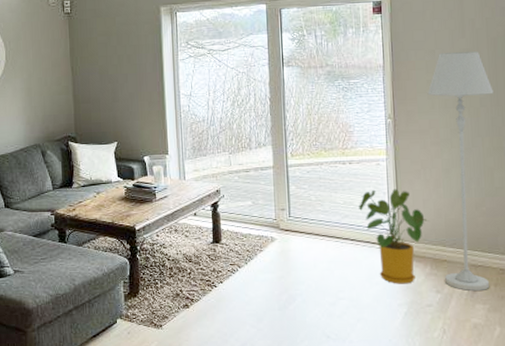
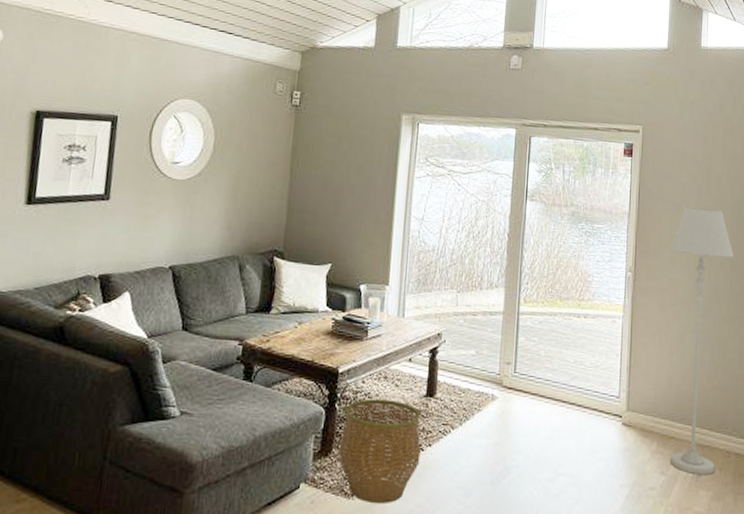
basket: none [144,248,214,331] -> present [338,398,422,503]
house plant: present [359,189,429,284] -> none [589,349,660,462]

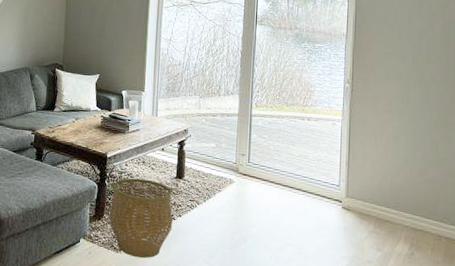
floor lamp: present [669,207,734,475] -> none [384,30,444,254]

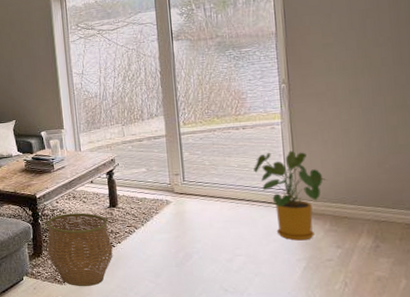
house plant: none [313,146,376,239] -> present [254,150,328,241]

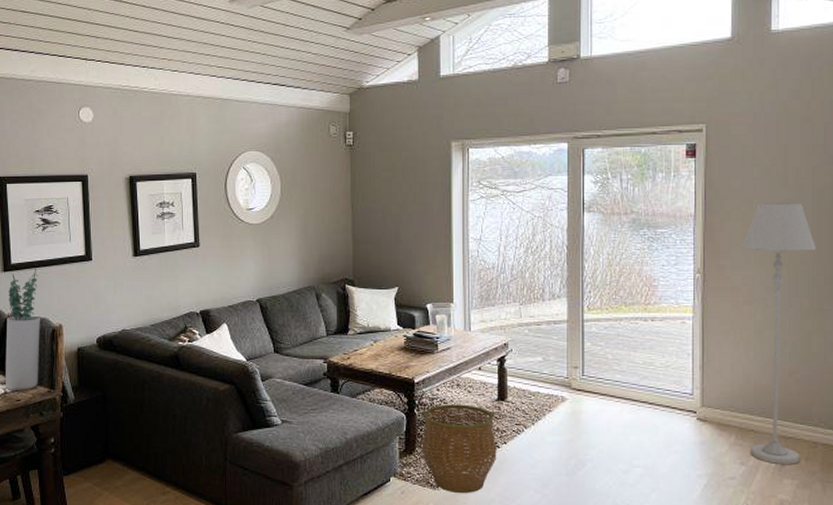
house plant: present [254,150,328,241] -> none [660,350,736,454]
floor lamp: none [323,11,396,245] -> present [742,203,816,464]

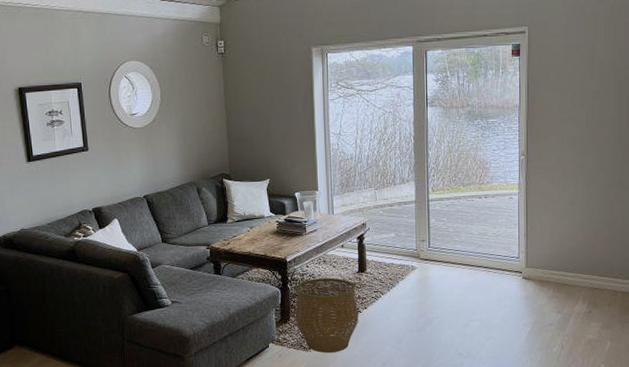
floor lamp: present [742,203,816,464] -> none [558,93,617,311]

